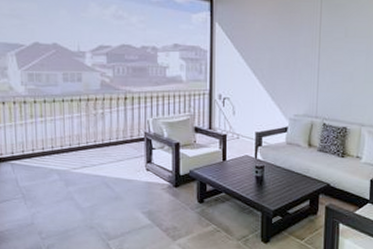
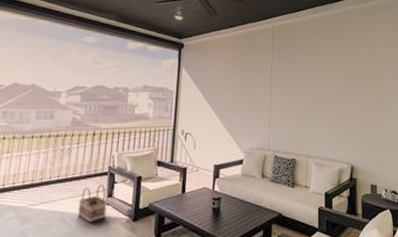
basket: none [119,149,147,187] -> present [78,183,107,223]

